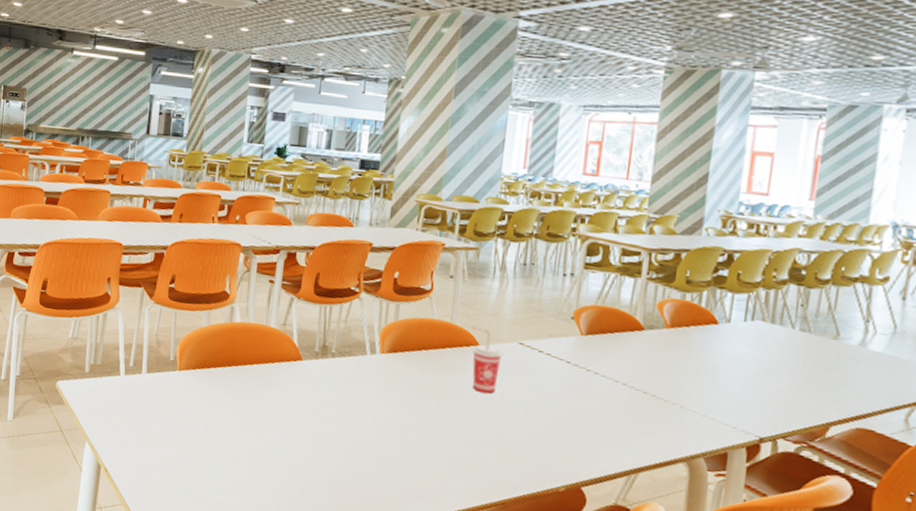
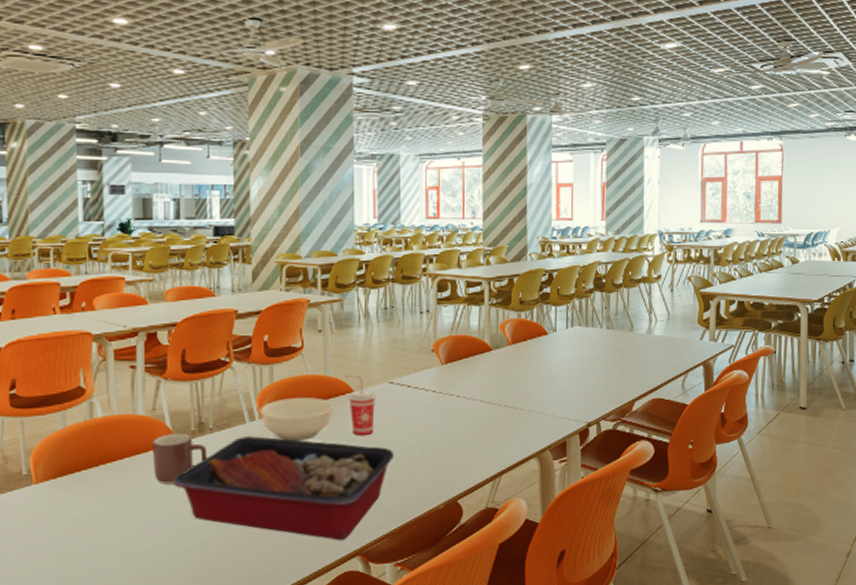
mug: none [277,349,327,398] -> present [151,433,207,485]
tray: none [292,367,515,496] -> present [173,436,394,540]
bowl: none [381,338,456,384] -> present [260,397,334,441]

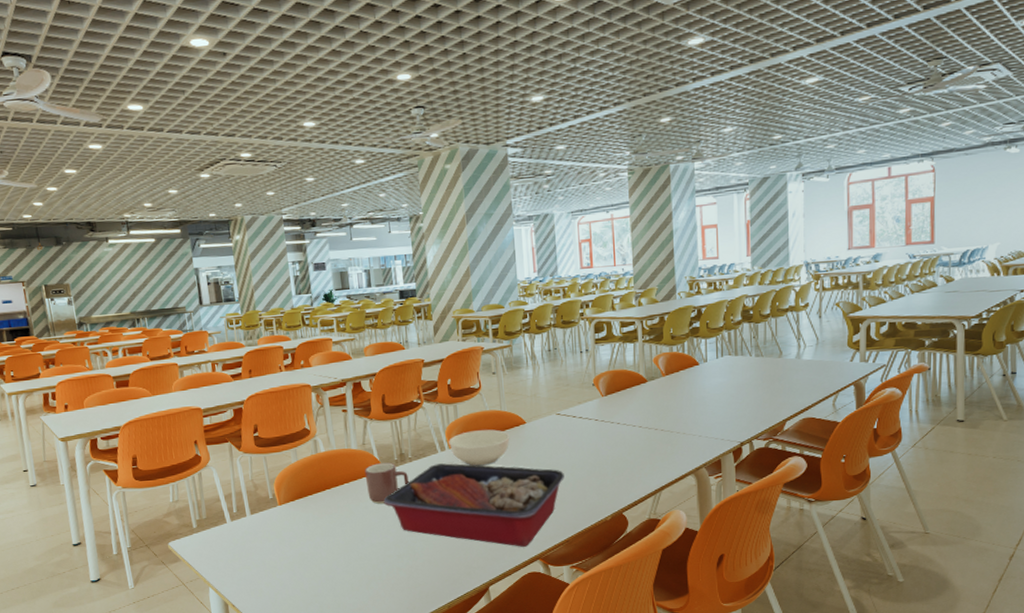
beverage cup: present [345,374,376,436] -> none [518,408,546,461]

